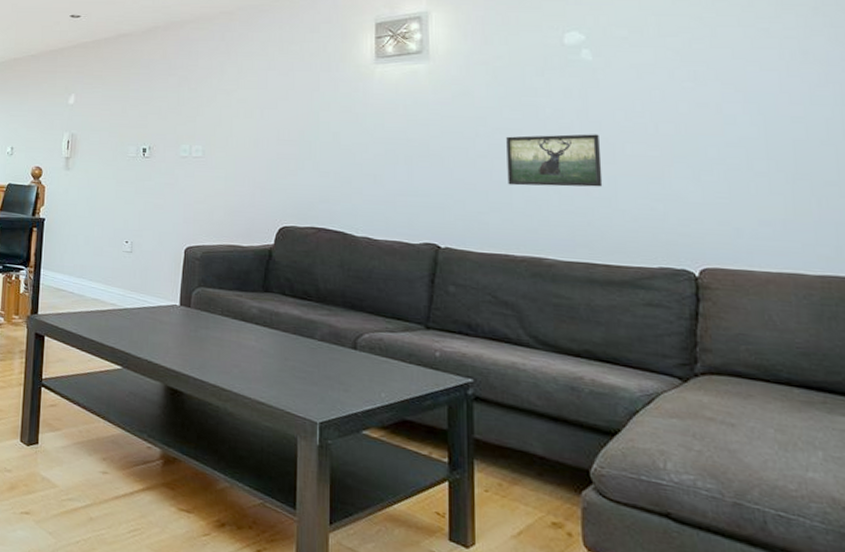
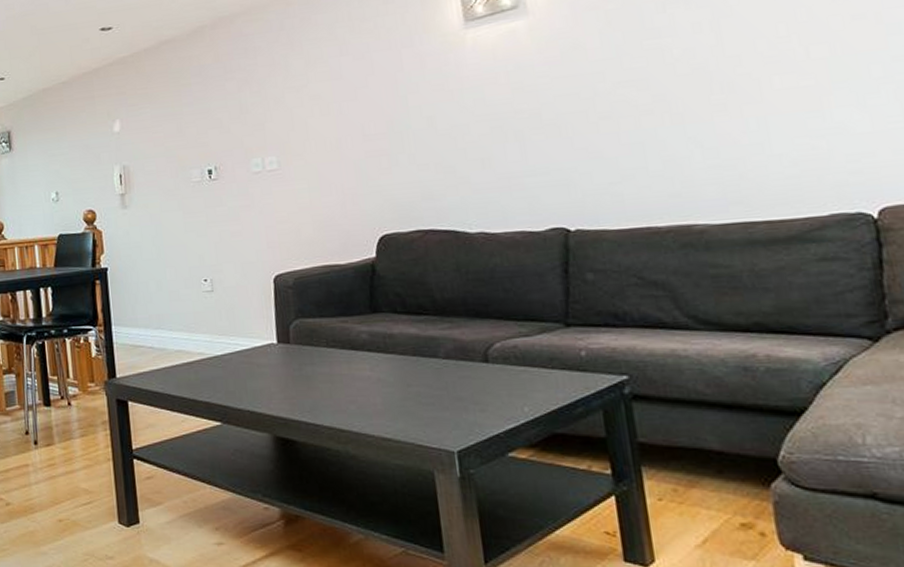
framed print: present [506,134,603,187] -> none [631,70,752,146]

